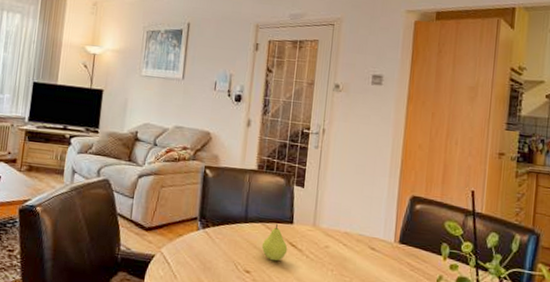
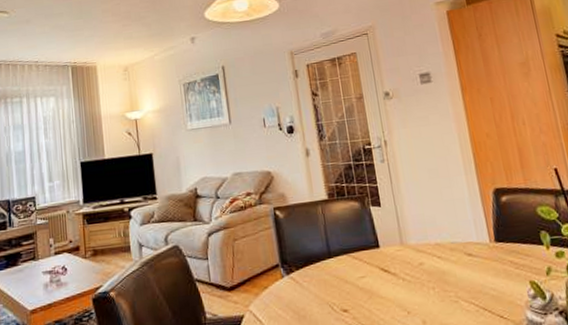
fruit: present [261,223,288,262] -> none [352,251,382,293]

